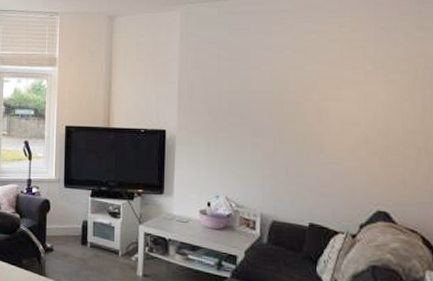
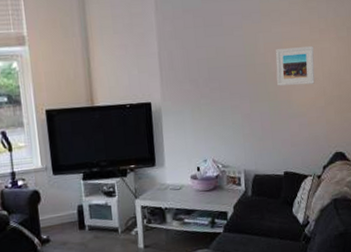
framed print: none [307,88,356,130] -> present [275,46,315,86]

